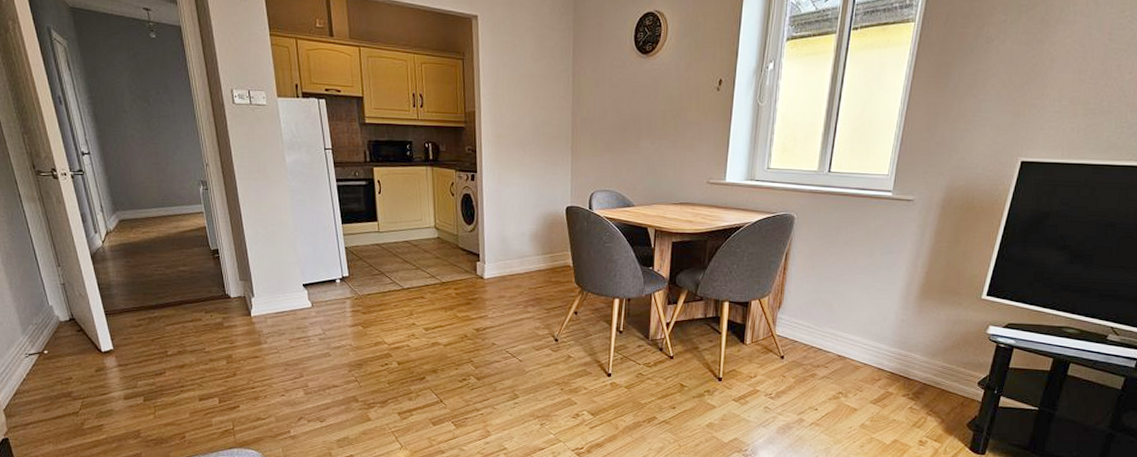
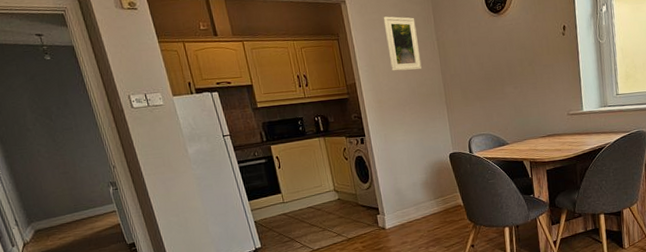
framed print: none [516,40,552,107] -> present [383,16,422,71]

